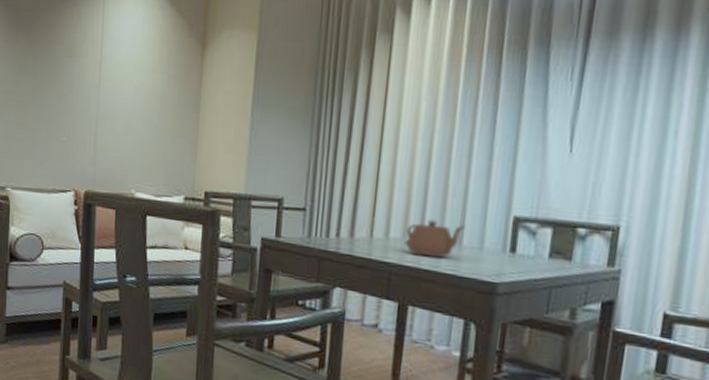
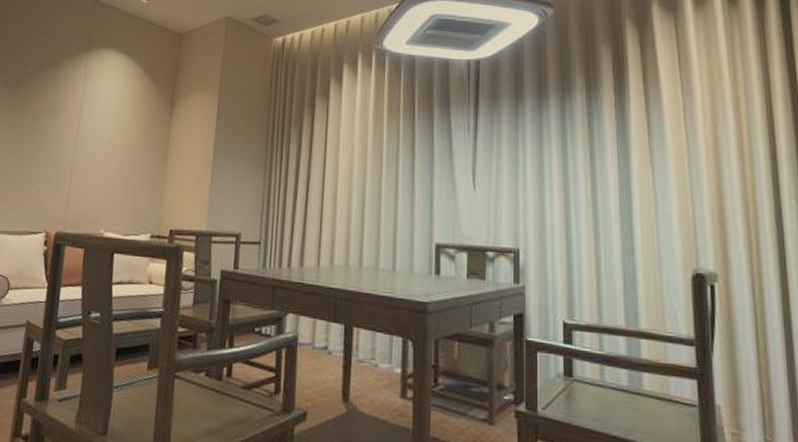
teapot: present [404,219,466,259] -> none [347,248,398,283]

